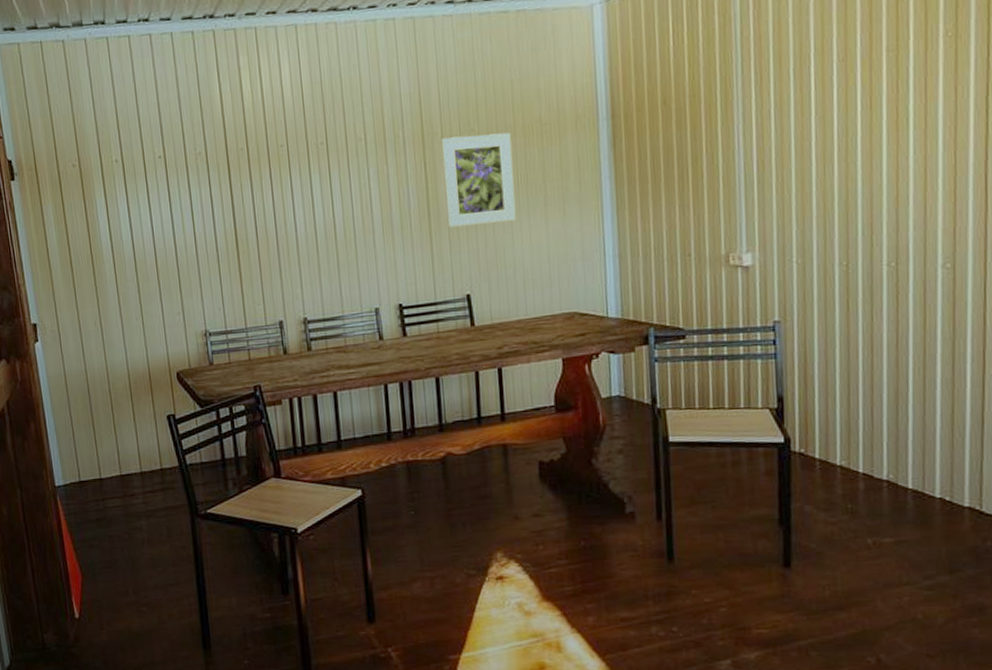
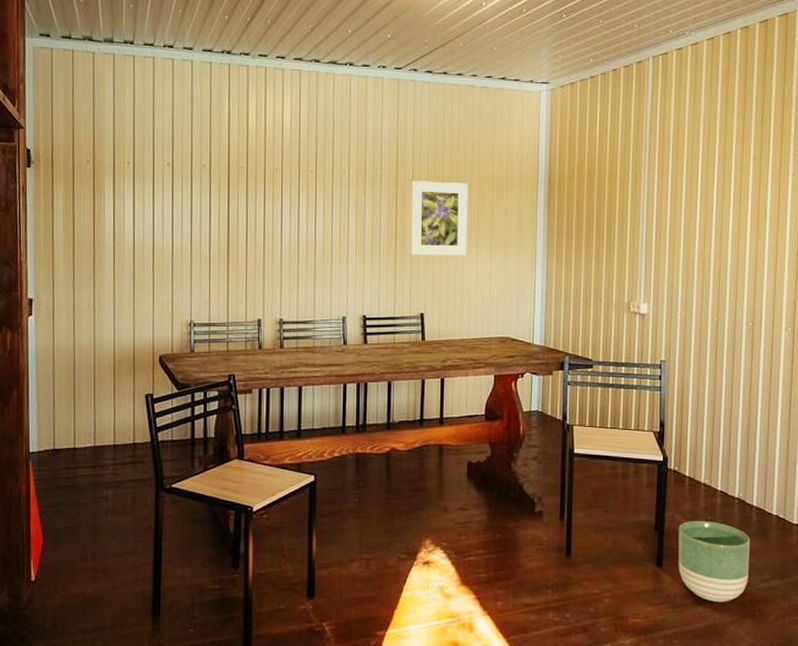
planter: none [809,510,907,606] -> present [678,521,750,602]

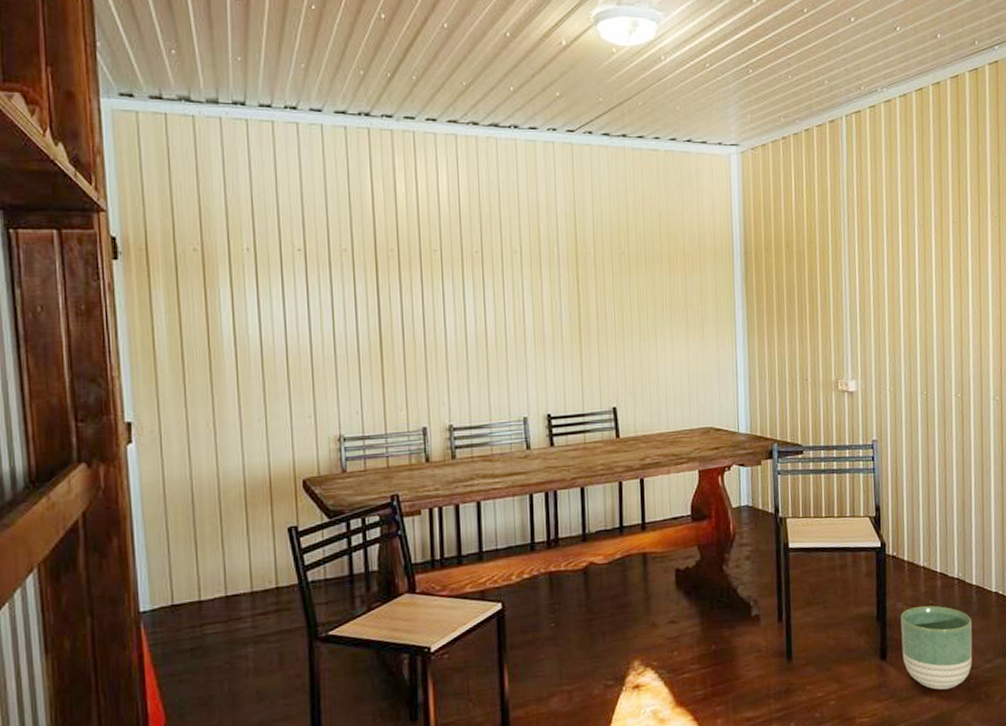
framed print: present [410,181,468,255] -> none [593,258,660,342]

